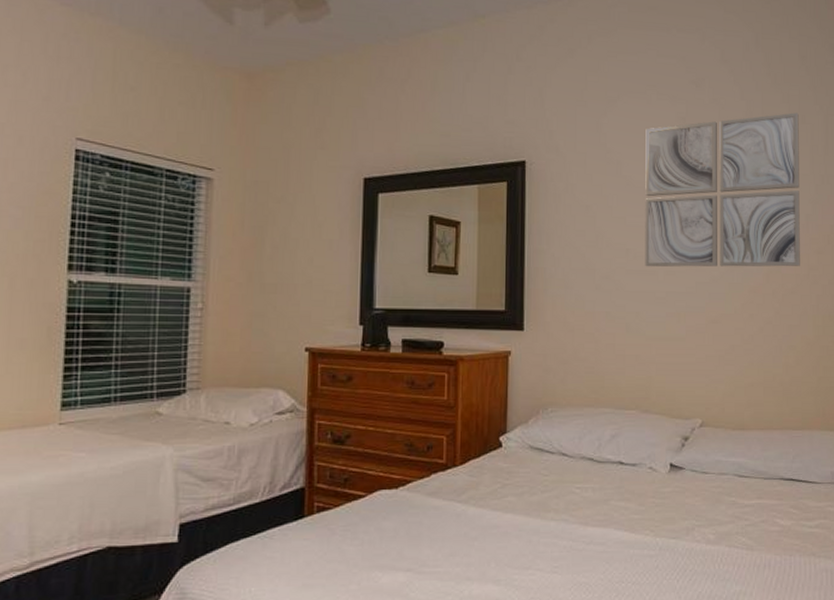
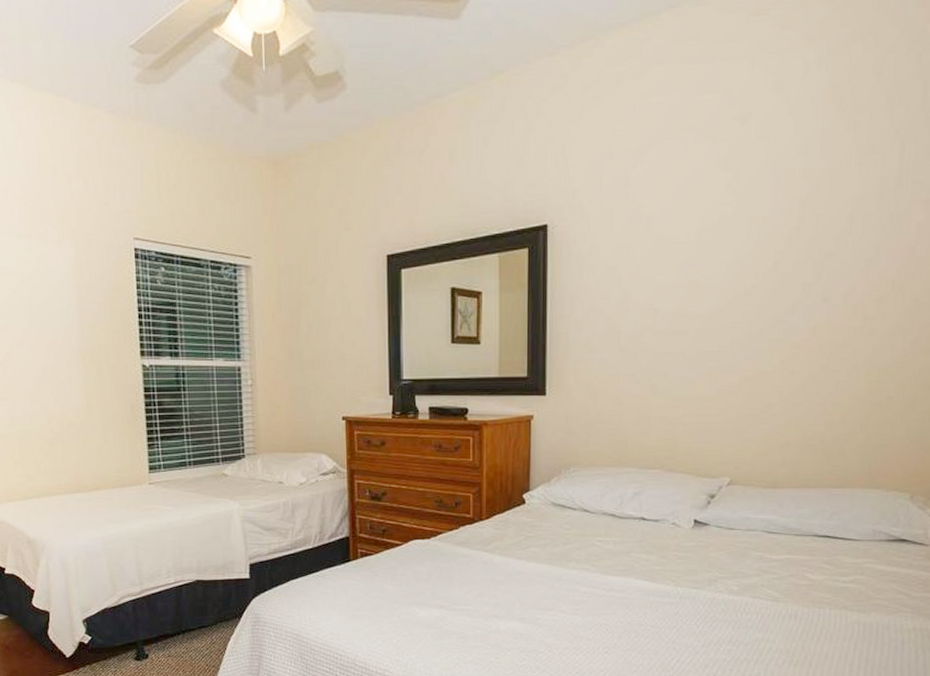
wall art: present [645,112,800,267] -> none [674,141,868,327]

